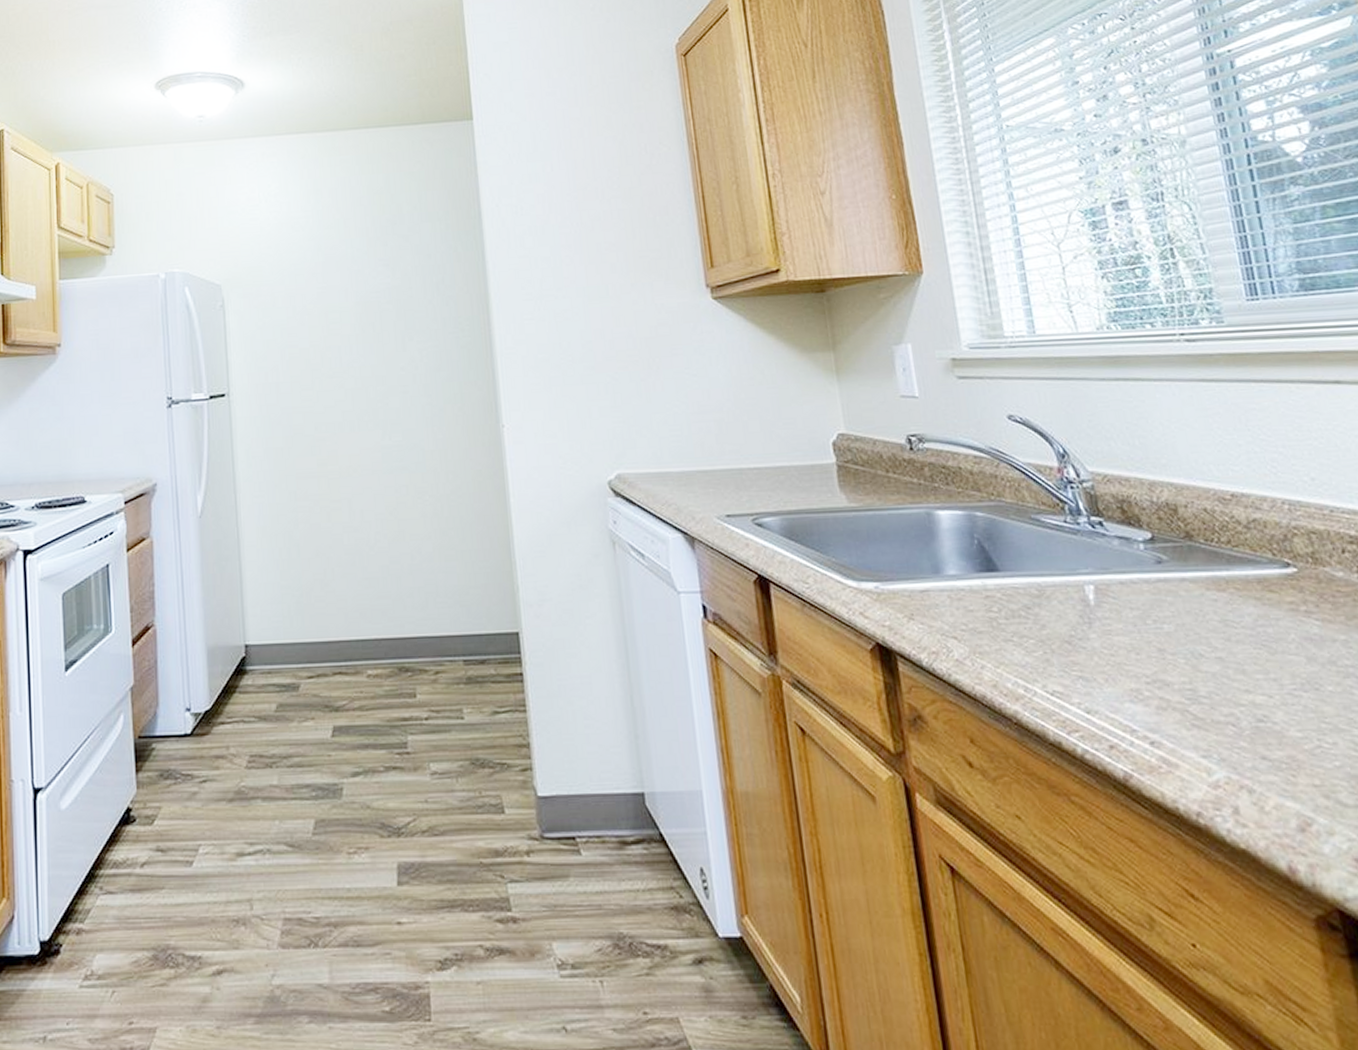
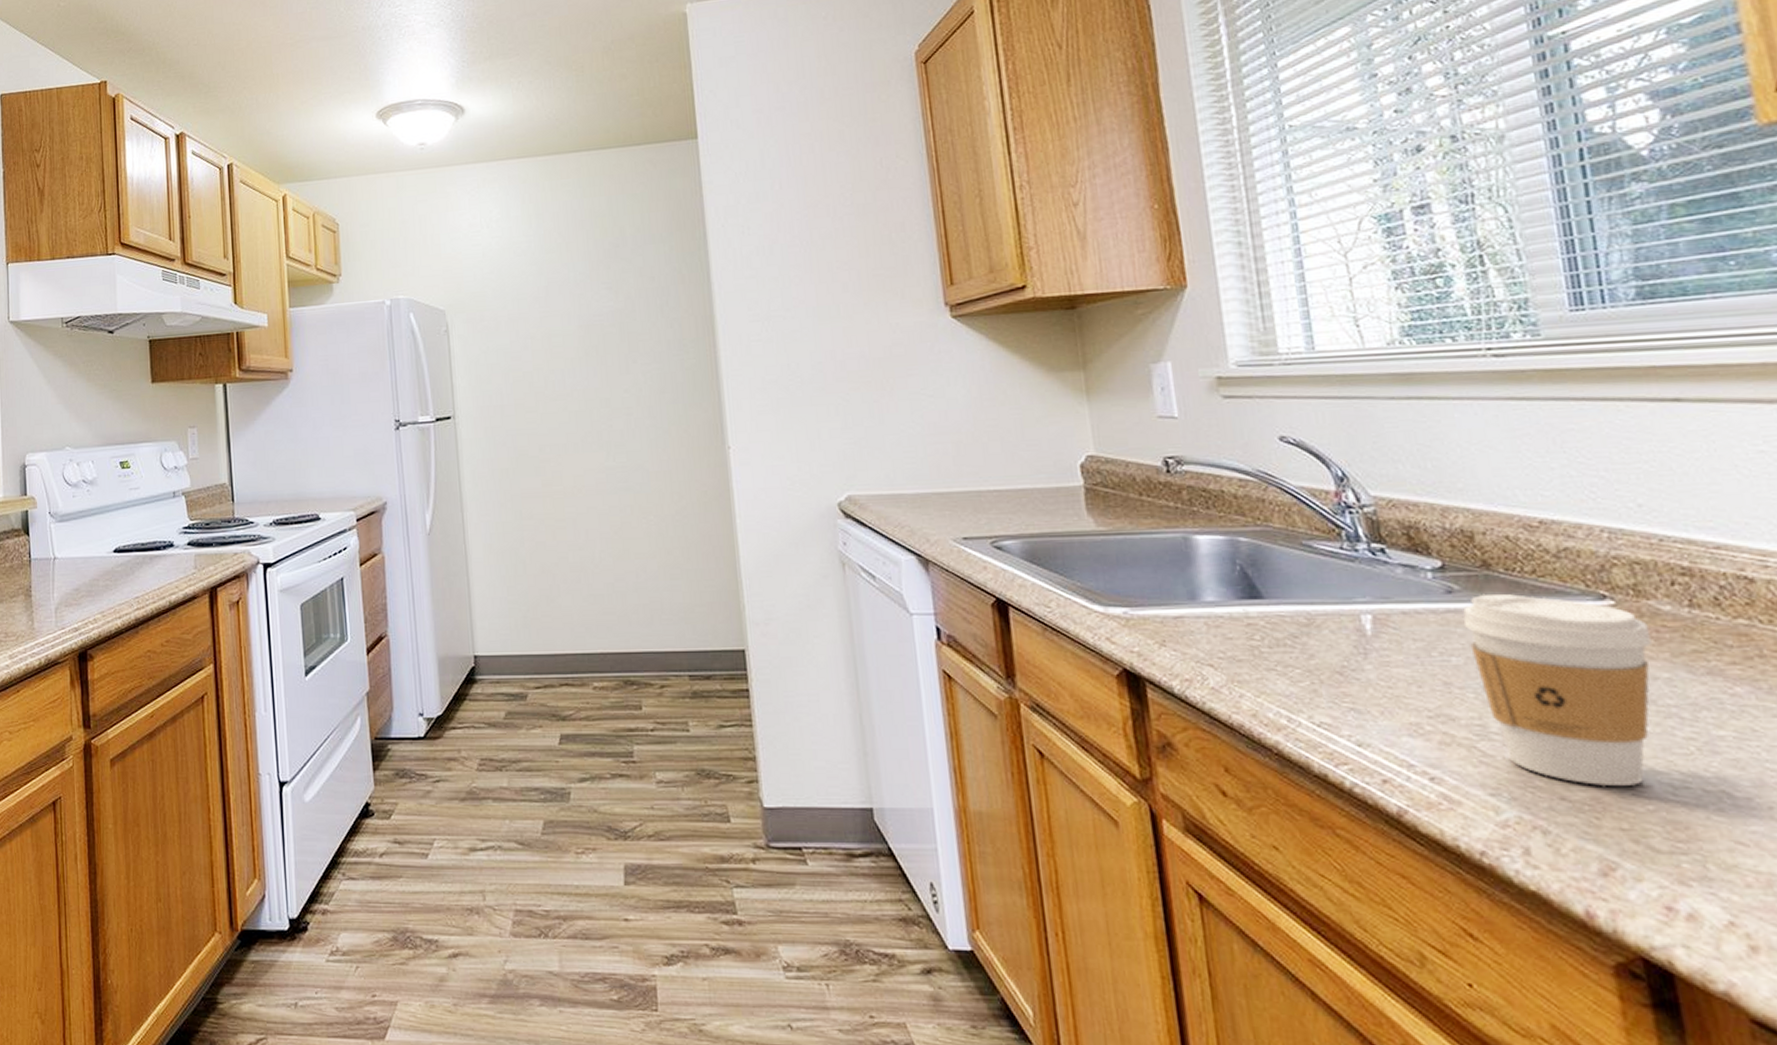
coffee cup: none [1171,563,1331,746] -> present [1463,593,1653,787]

